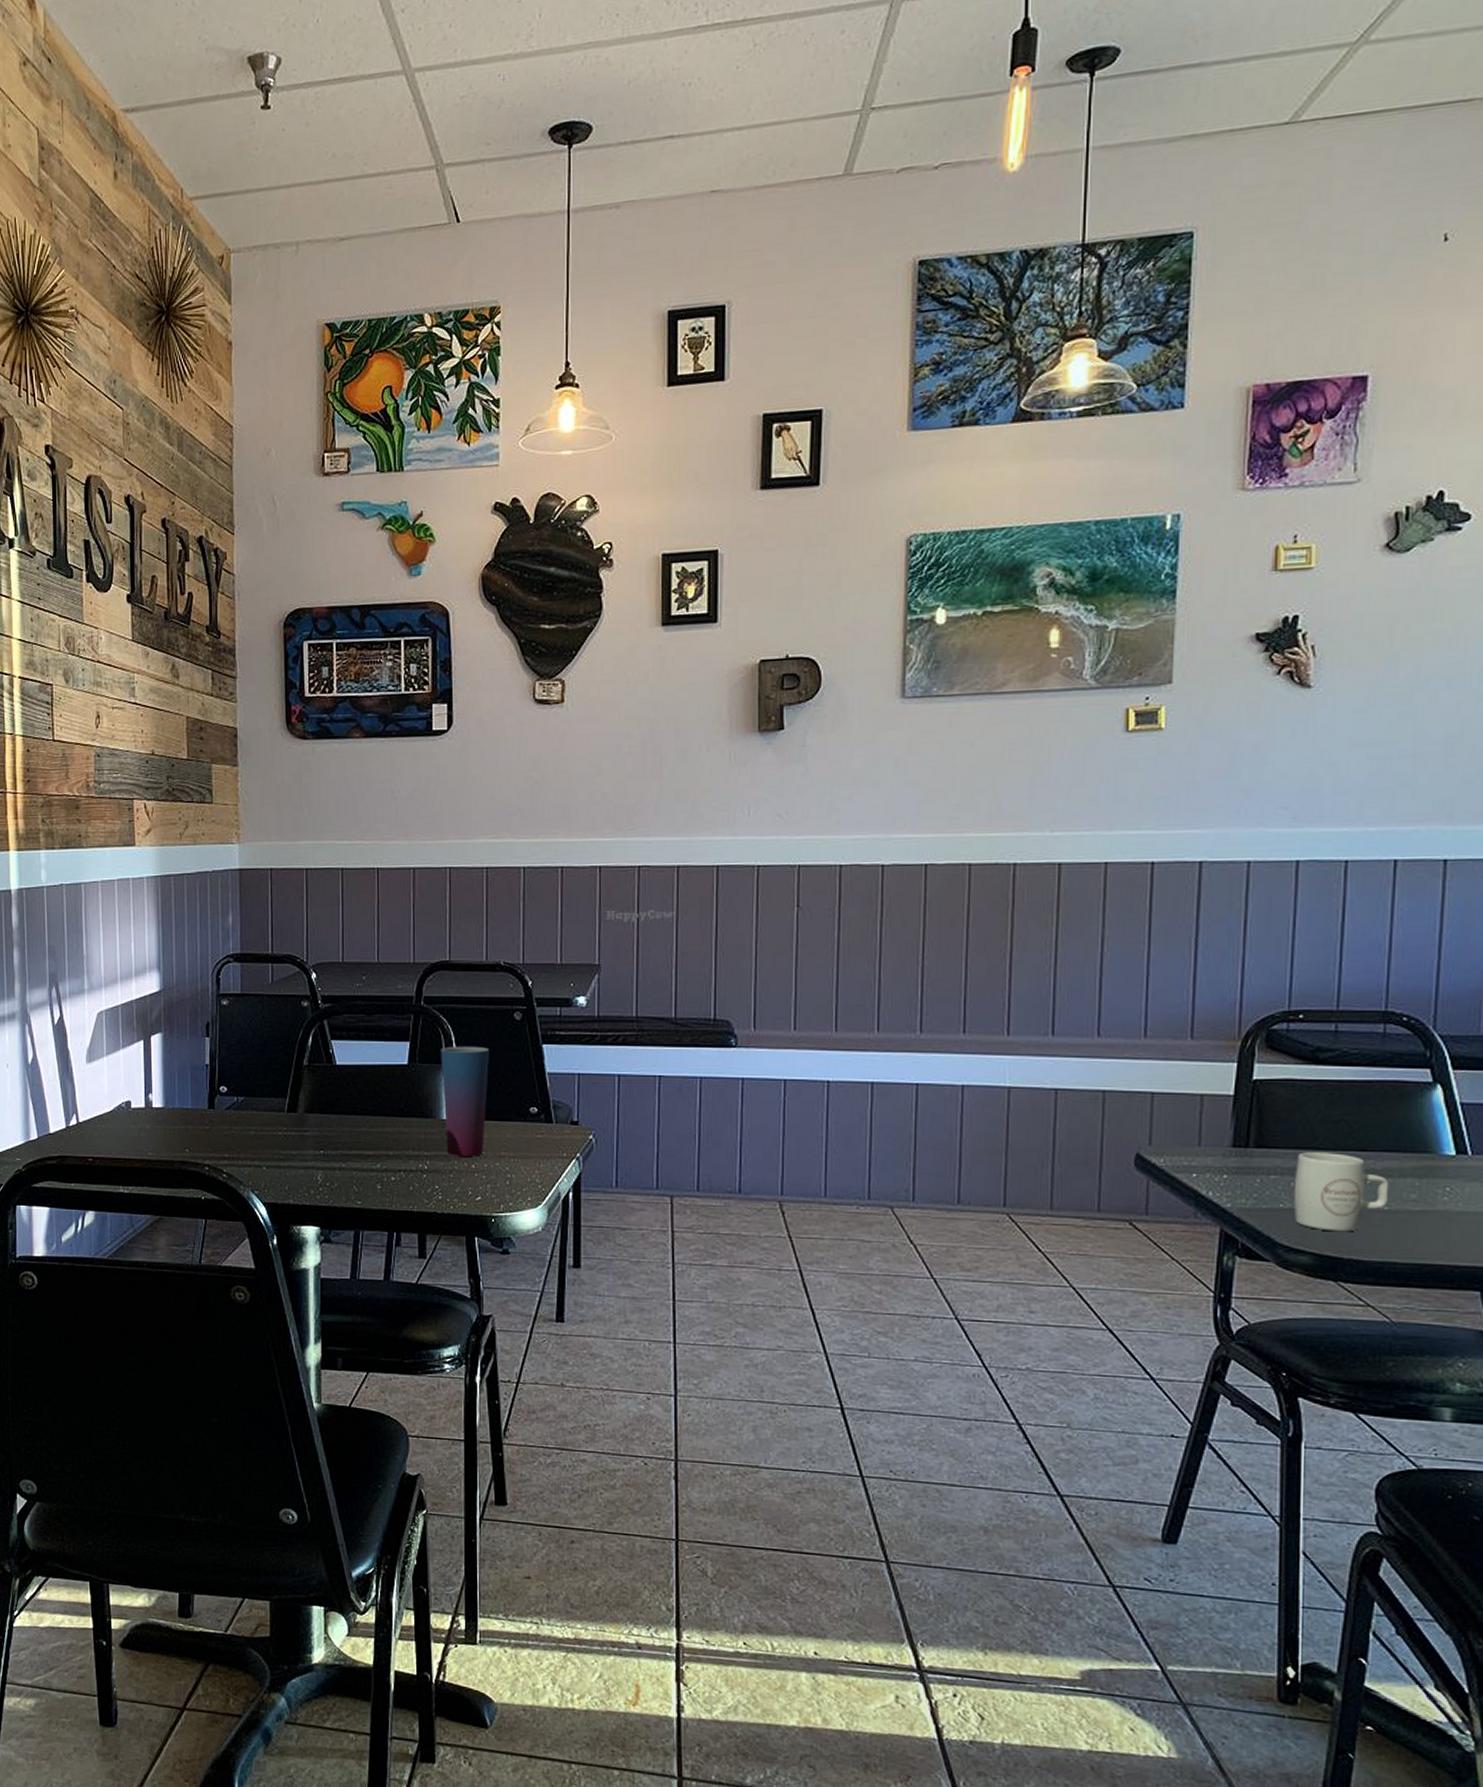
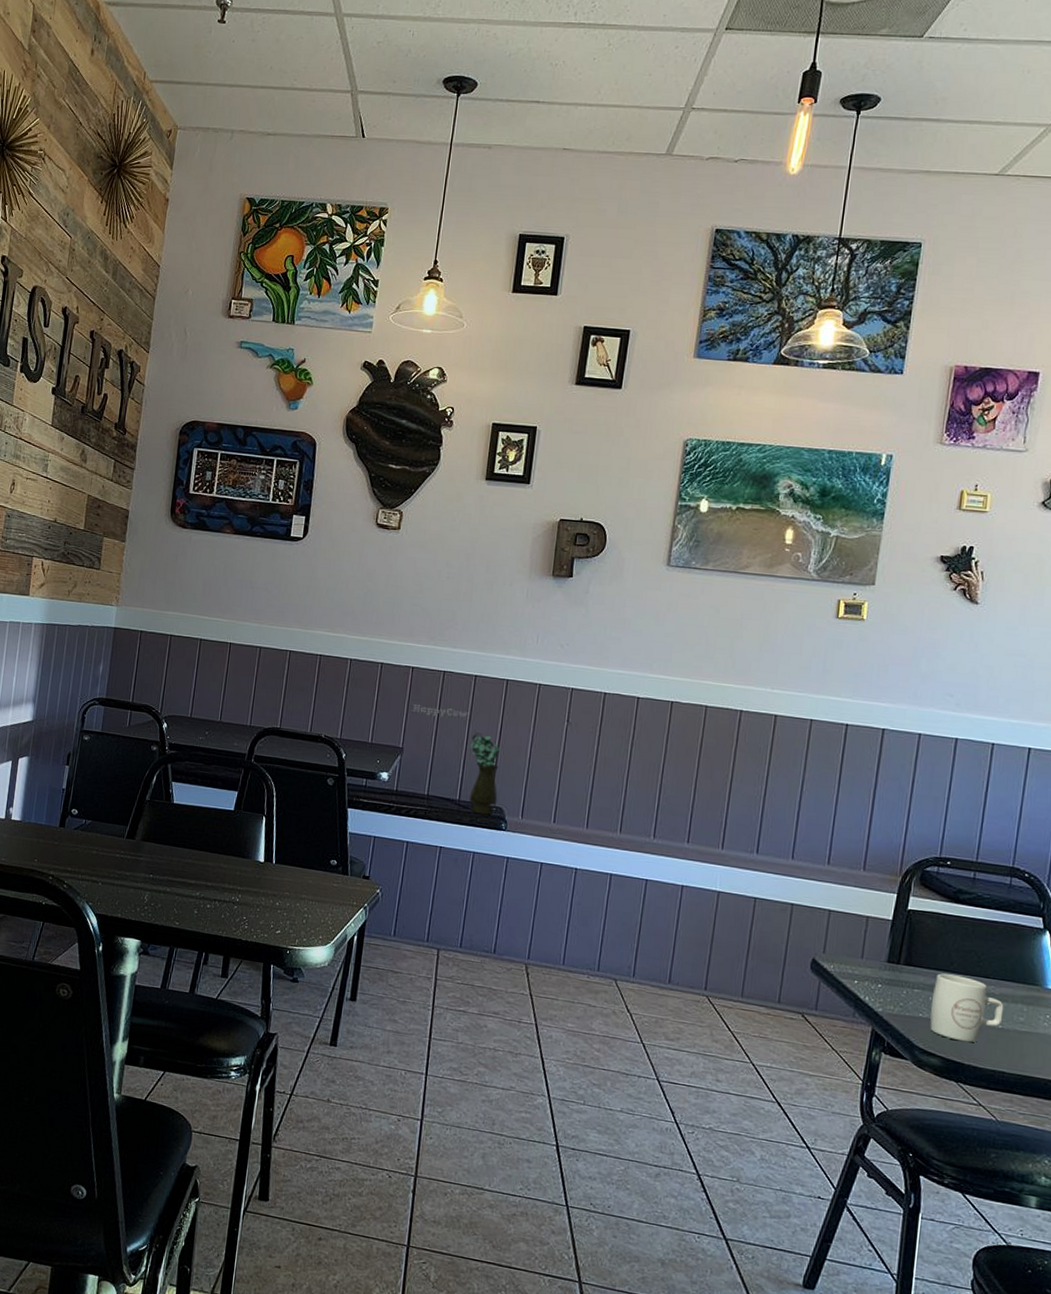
cup: present [440,1046,489,1156] -> none [257,800,303,896]
vase: none [682,932,722,1031] -> present [469,730,501,815]

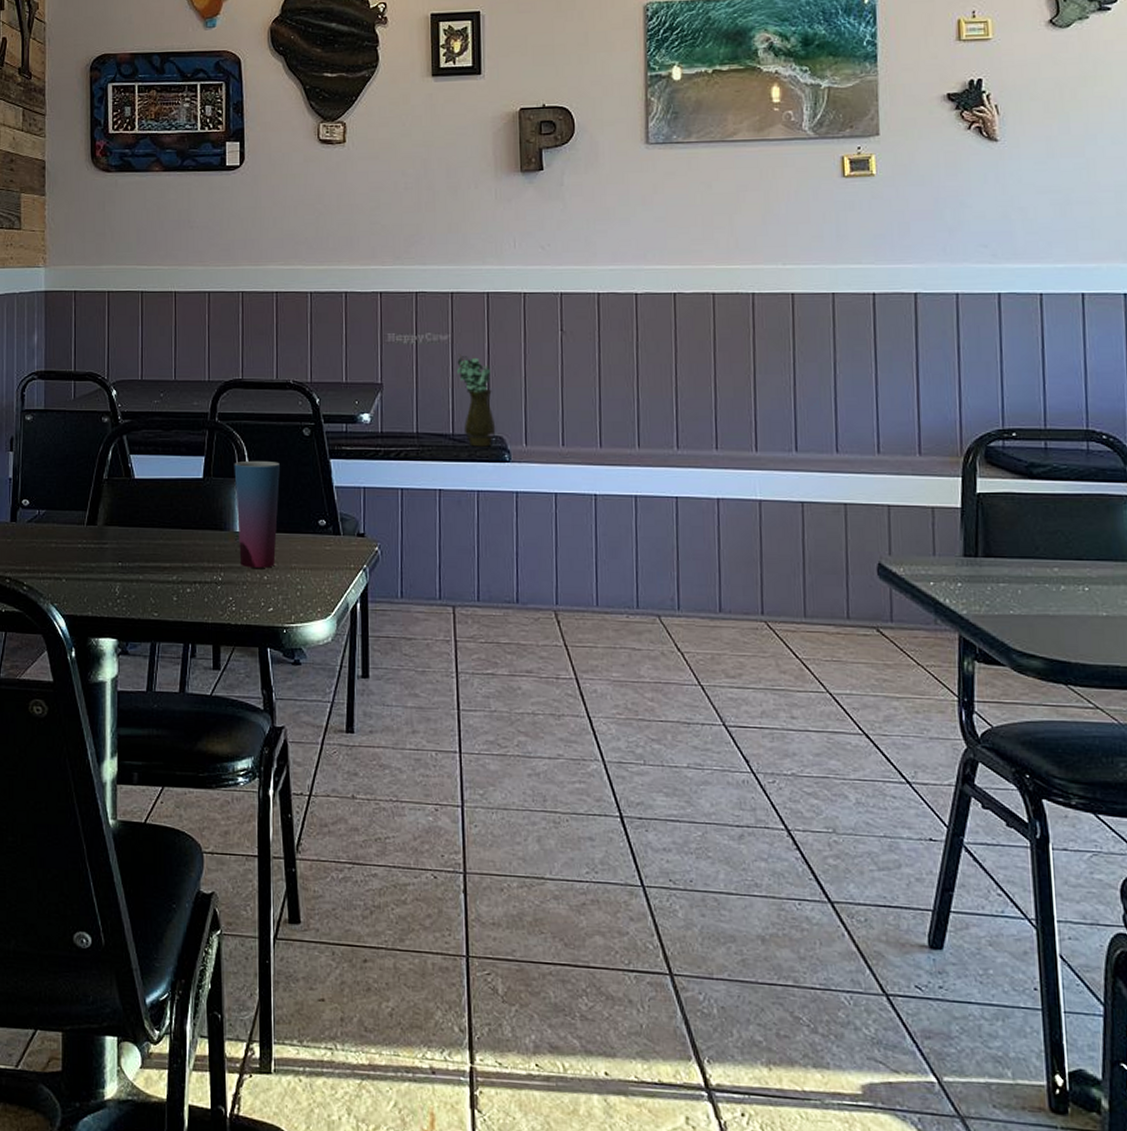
cup: none [257,800,303,896] -> present [234,460,280,568]
mug: present [929,973,1004,1043] -> none [1020,561,1106,637]

